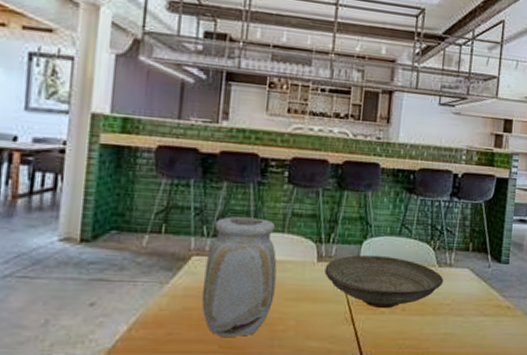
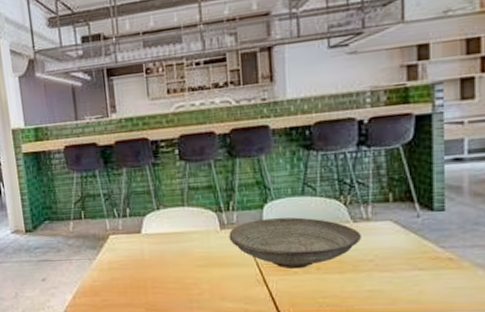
vase: present [201,216,277,337] -> none [121,196,186,301]

